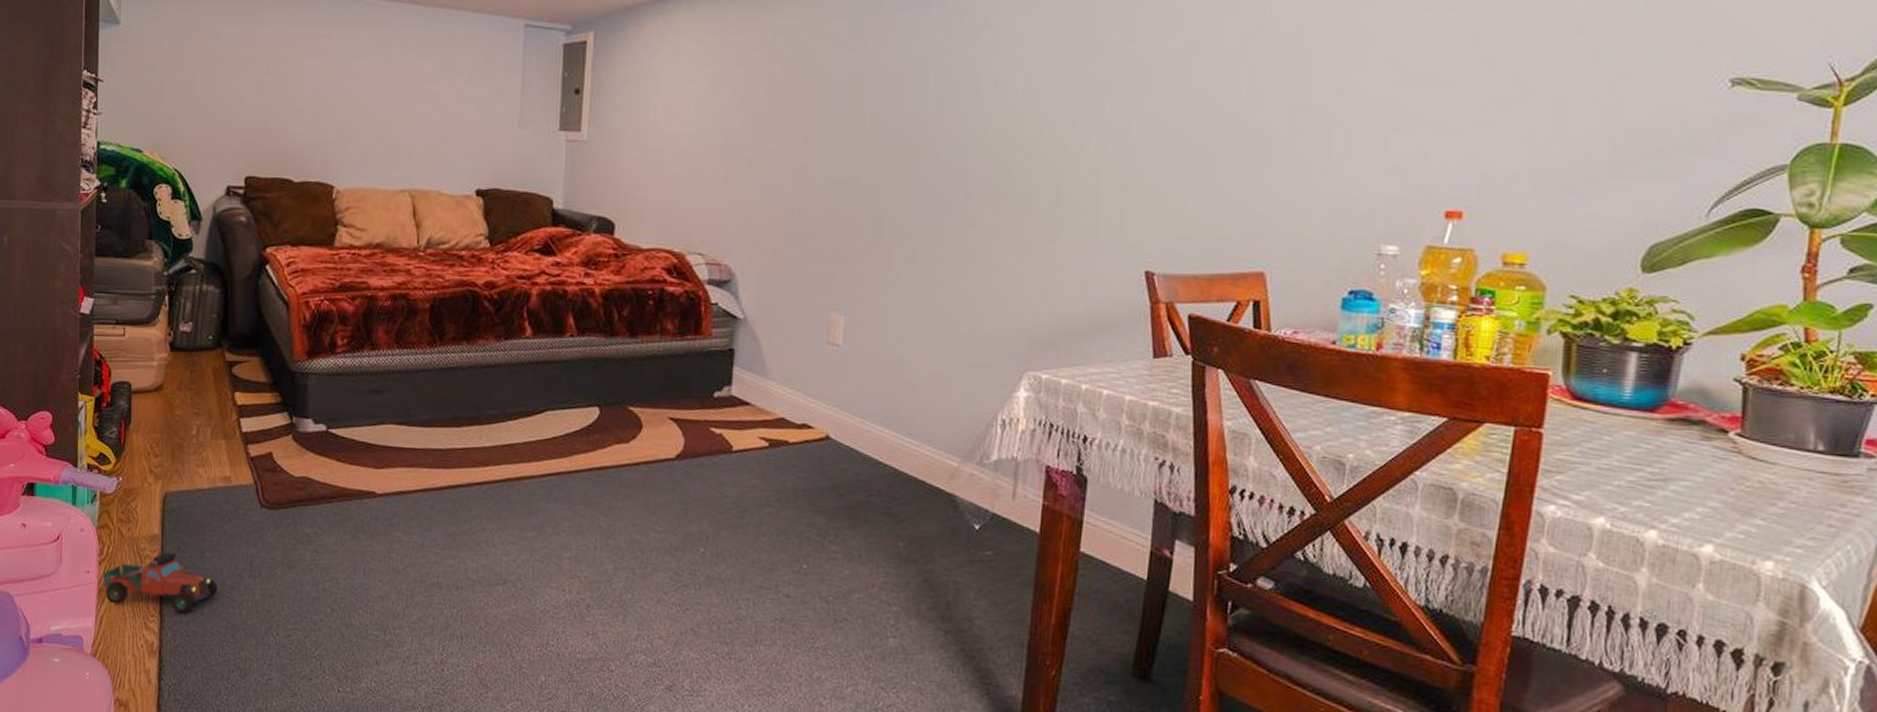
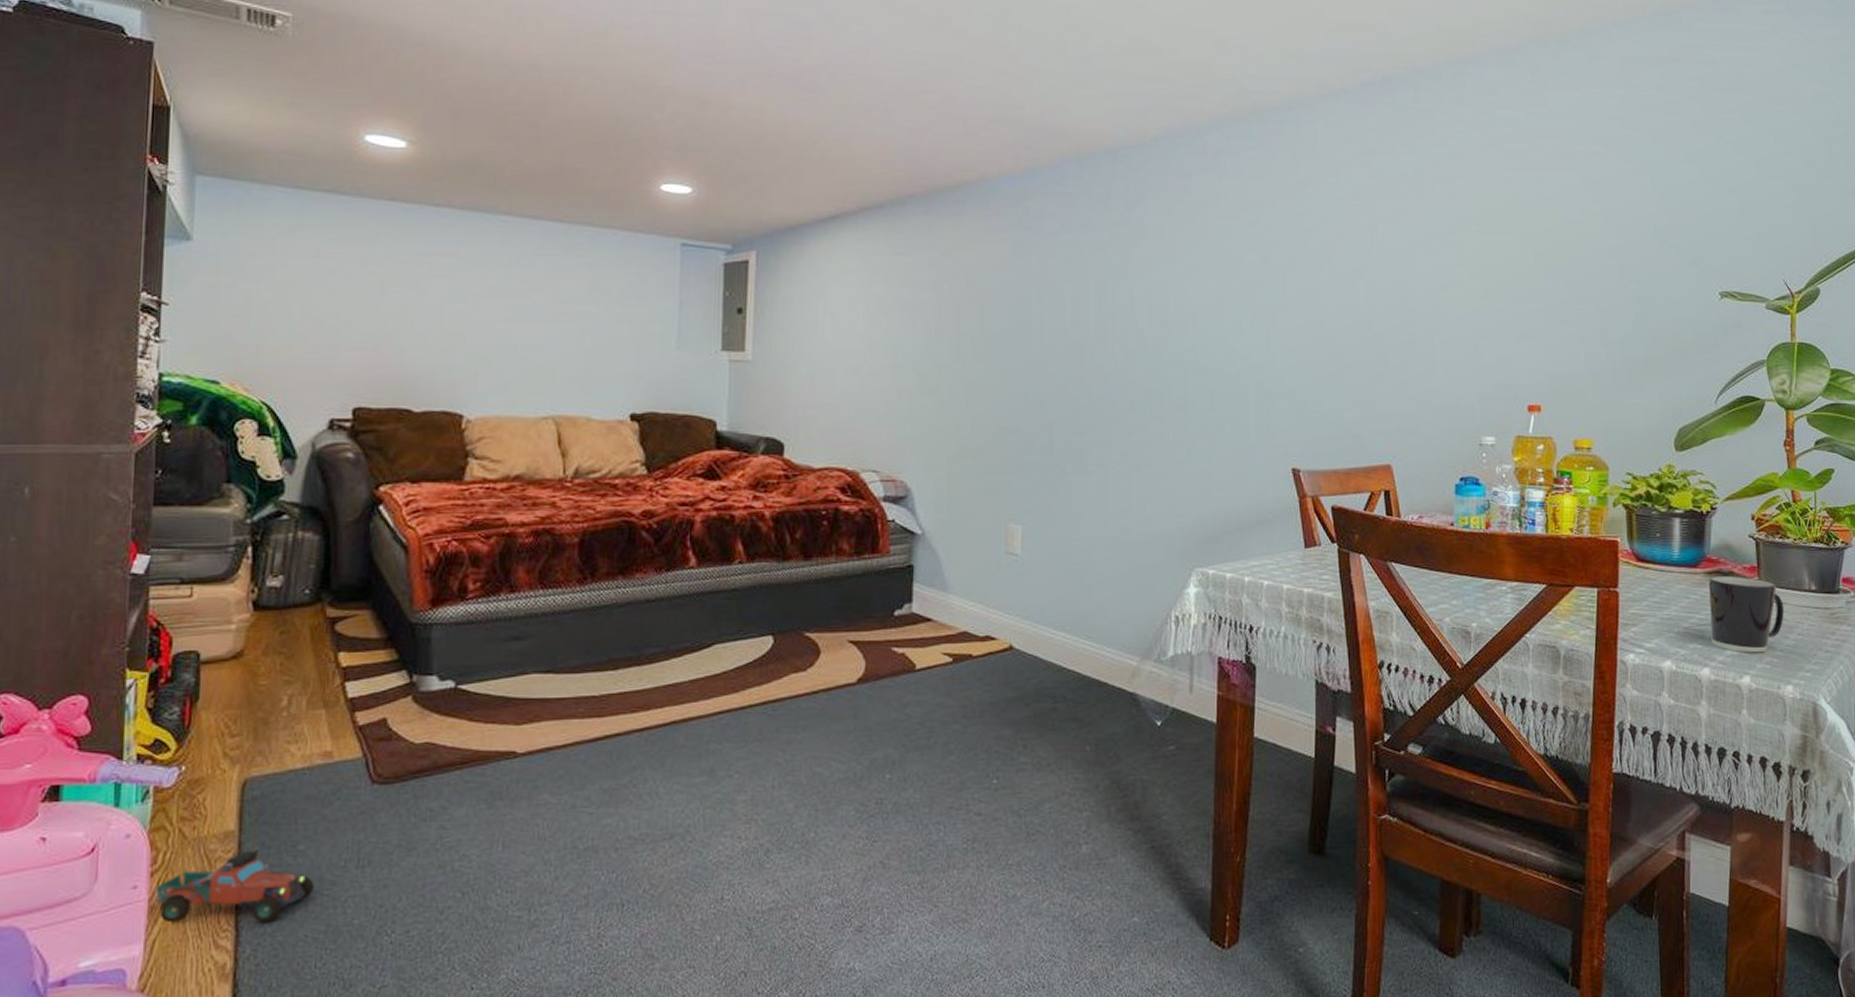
mug: none [1664,423,1774,520] -> present [1709,575,1784,653]

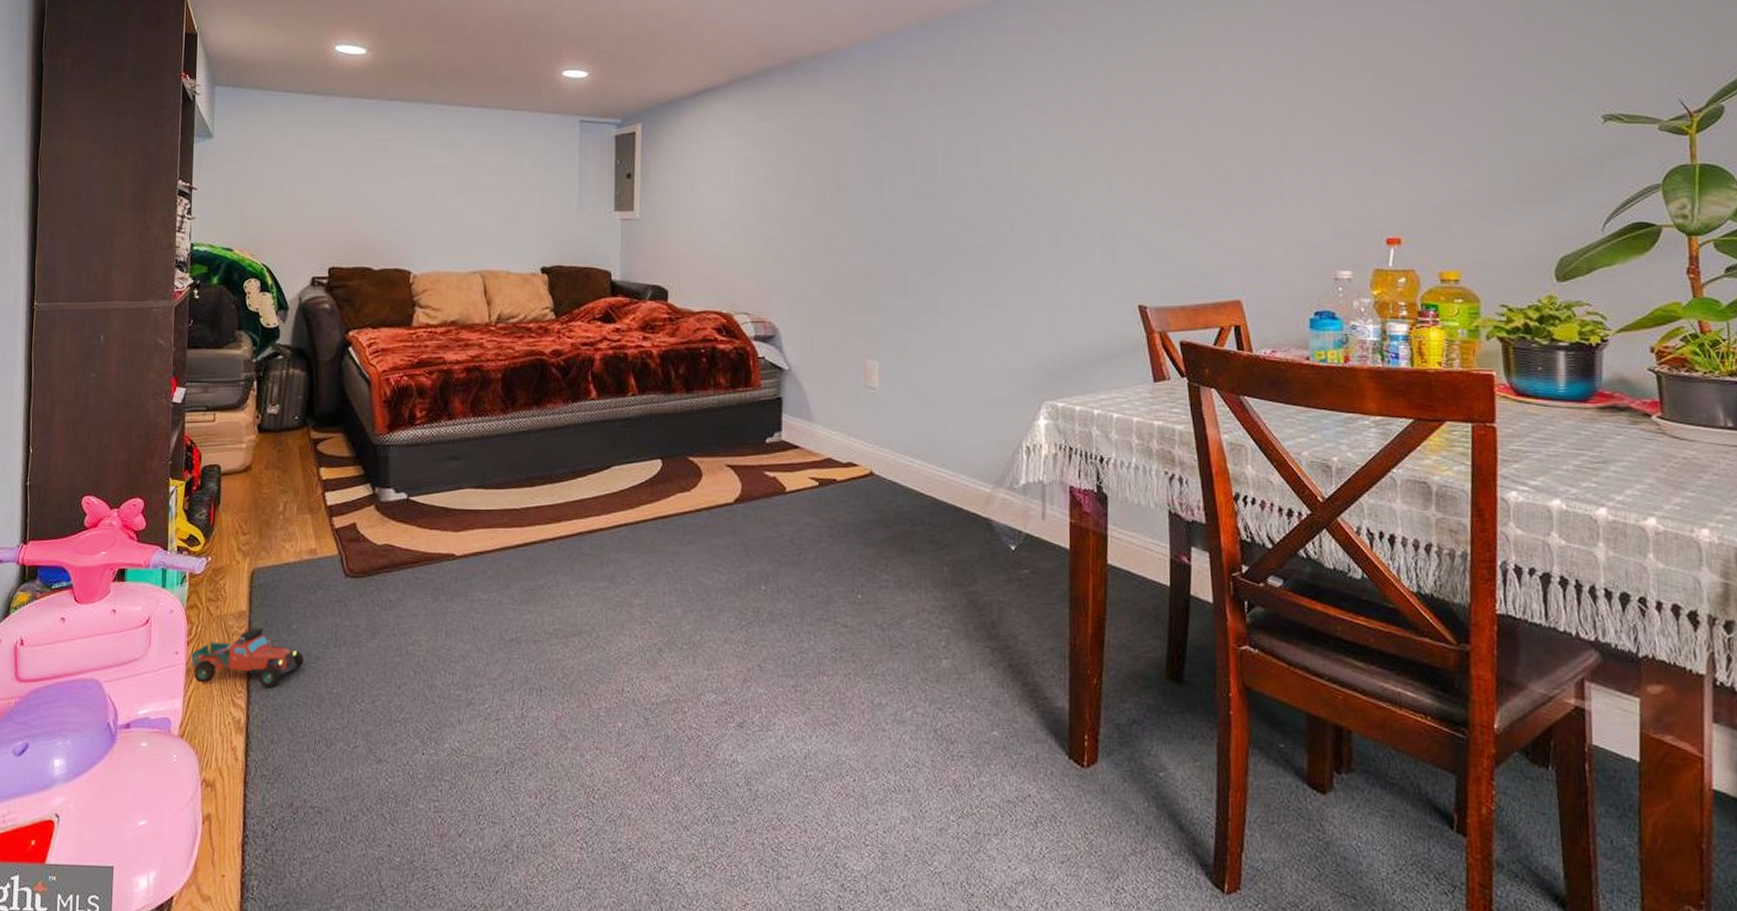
mug: present [1709,575,1784,653] -> none [1602,411,1695,493]

